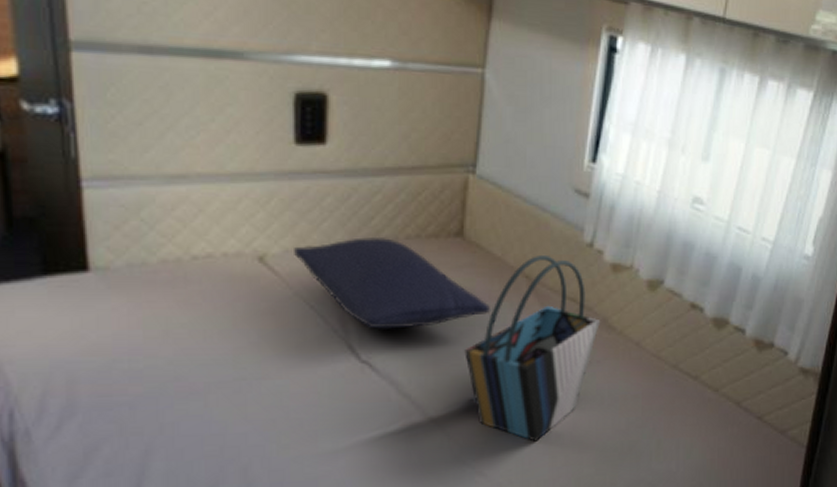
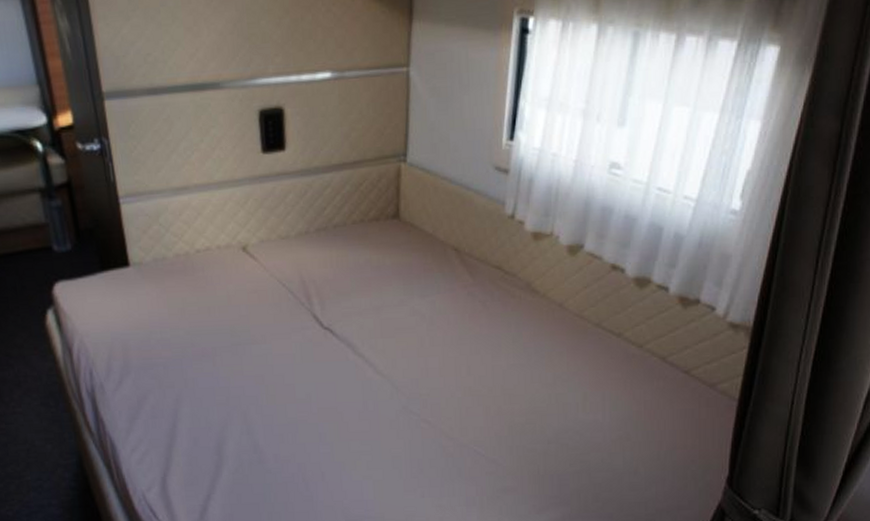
pillow: present [294,236,491,329] -> none [267,223,427,301]
tote bag: present [465,254,600,442] -> none [406,228,524,394]

